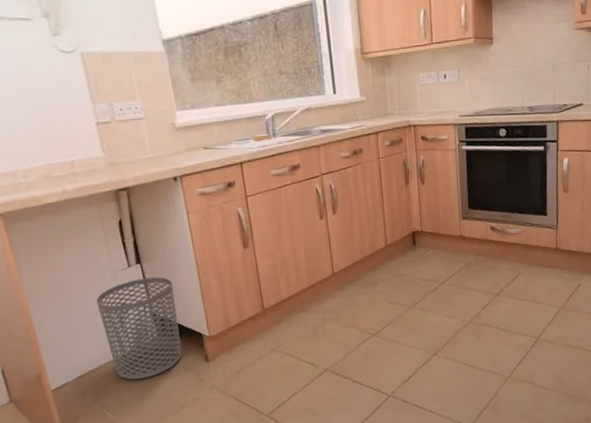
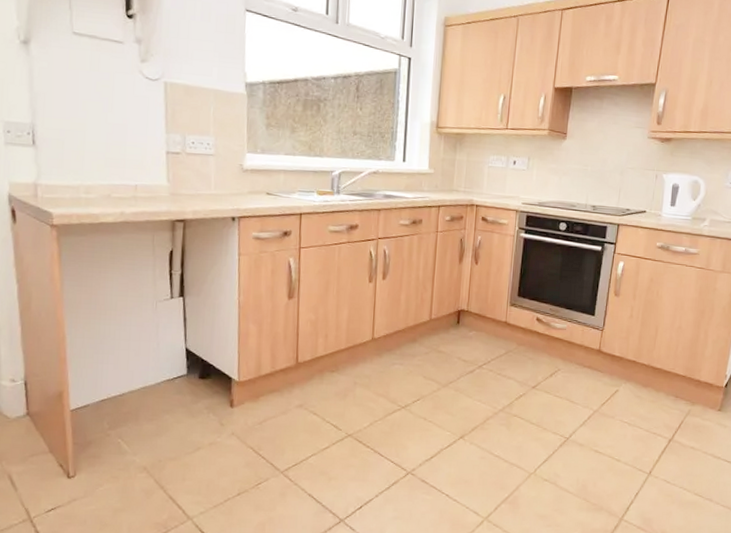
waste bin: present [96,277,182,380] -> none [132,312,212,413]

